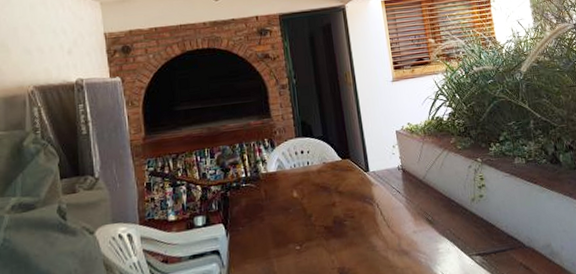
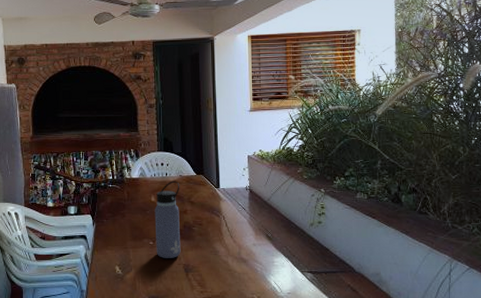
water bottle: none [298,169,334,265] -> present [154,181,181,258]

